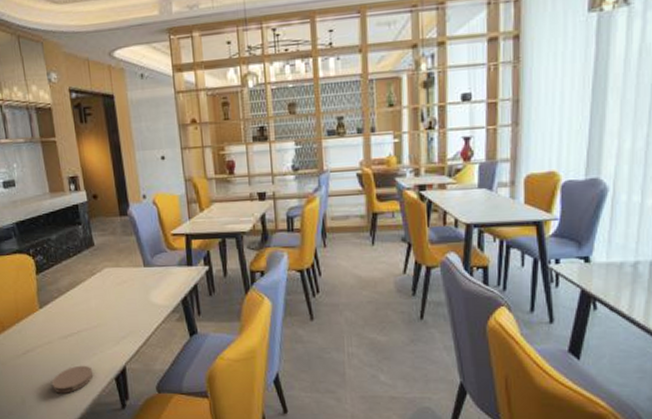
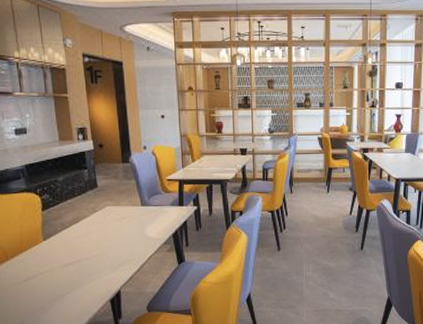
coaster: present [51,365,94,394] -> none [51,289,91,315]

